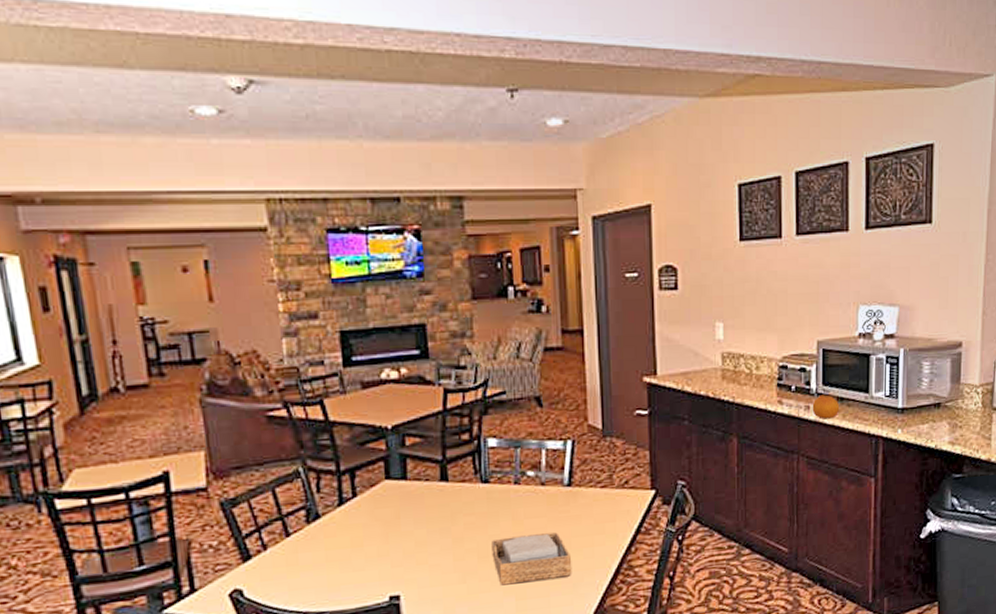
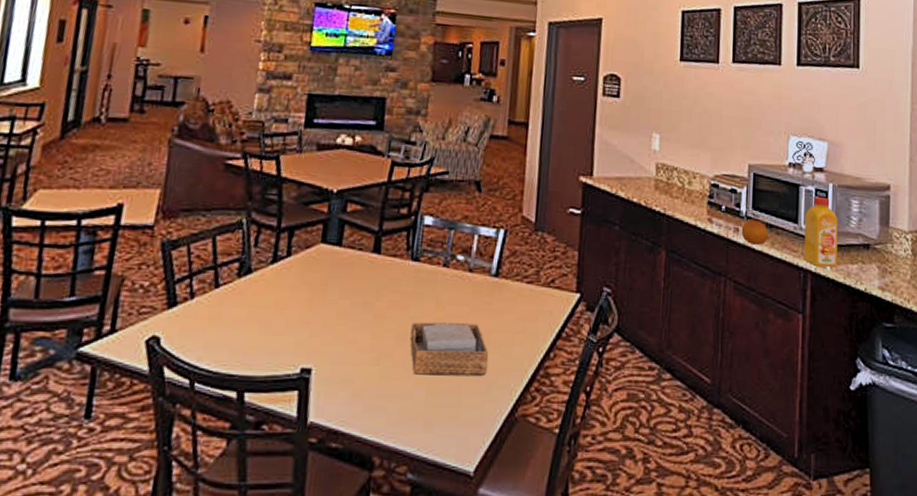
juice bottle: none [875,363,909,431] -> present [804,196,838,267]

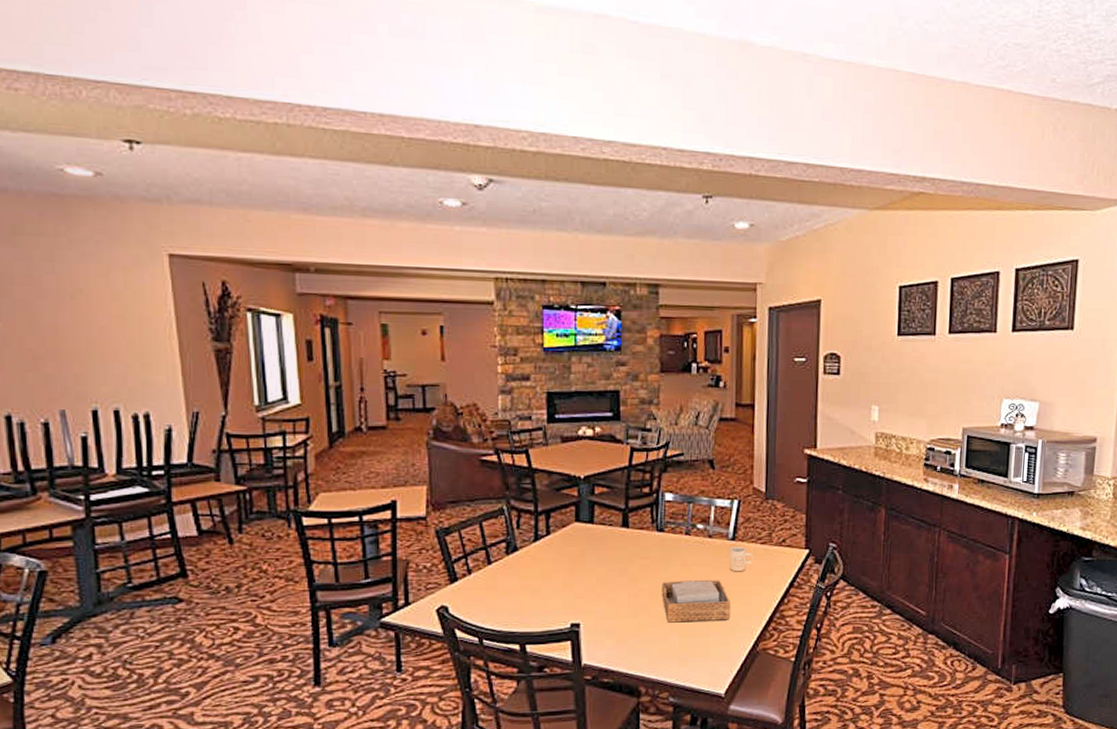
mug: none [489,285,518,316] -> present [729,547,753,572]
fruit: present [741,219,769,245] -> none [955,476,980,498]
juice bottle: present [804,196,838,267] -> none [1012,452,1046,513]

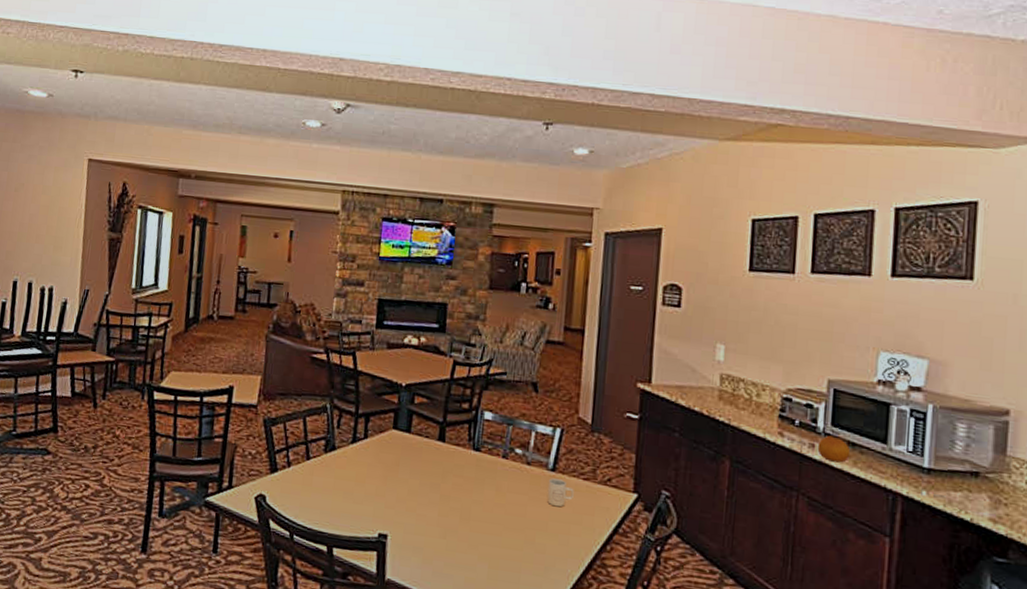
napkin holder: present [662,580,731,623] -> none [473,505,546,559]
fruit: none [955,476,980,498] -> present [817,435,851,463]

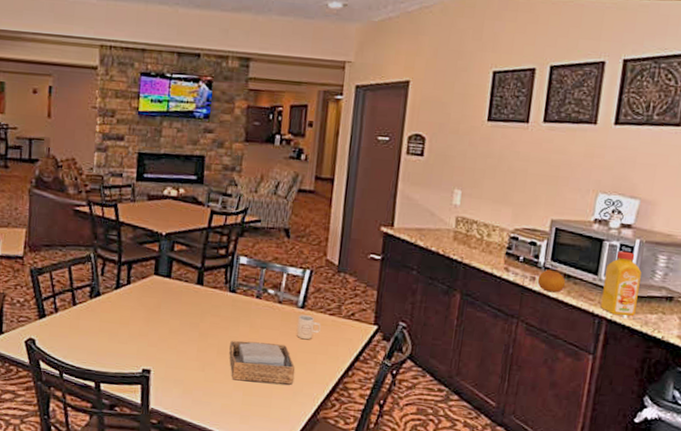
napkin holder: none [473,505,546,559] -> present [229,340,295,385]
juice bottle: none [894,416,939,493] -> present [600,250,642,316]

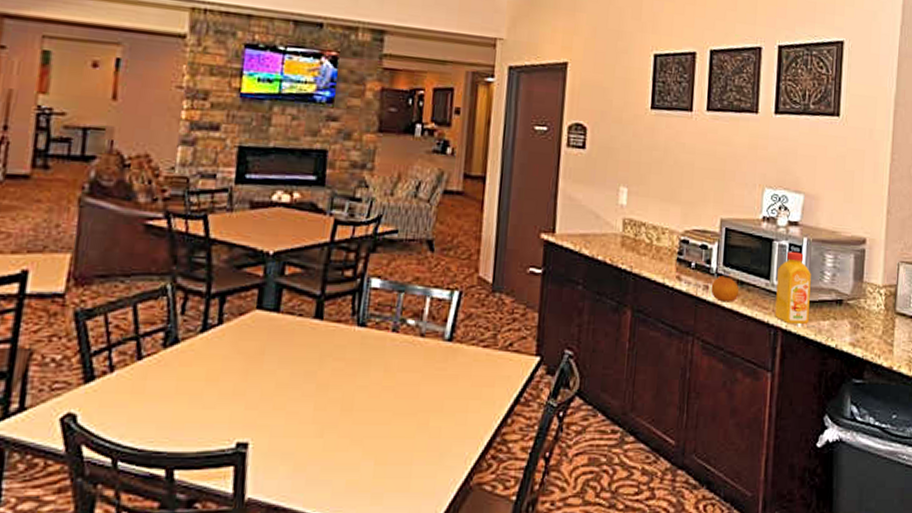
napkin holder: present [229,340,295,385] -> none [356,390,442,446]
mug: present [296,315,321,340] -> none [442,349,473,382]

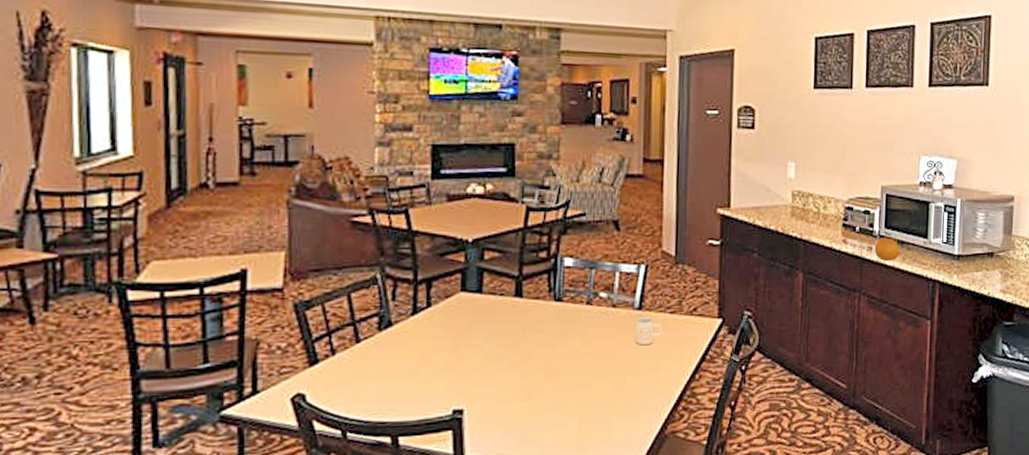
mug: none [442,349,473,382] -> present [634,317,661,346]
juice bottle: present [775,251,811,324] -> none [933,211,965,276]

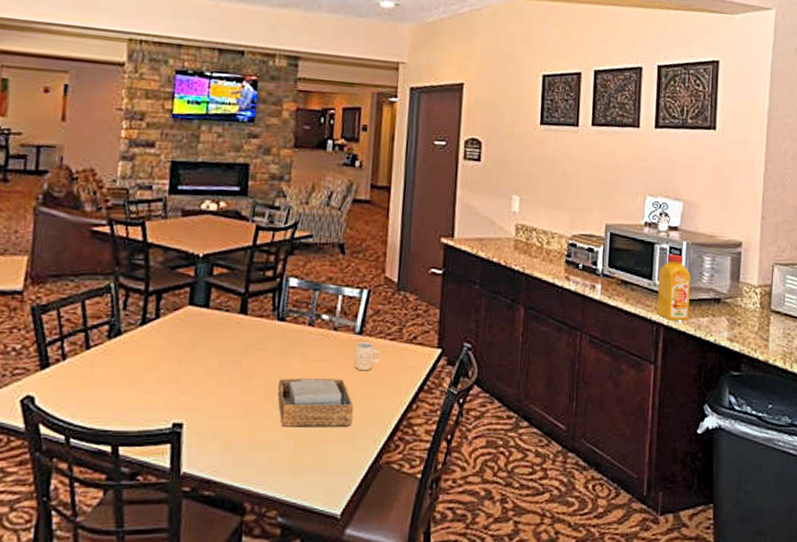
napkin holder: none [559,355,637,406] -> present [277,378,354,427]
fruit: present [874,237,900,261] -> none [597,276,624,301]
juice bottle: none [933,211,965,276] -> present [657,253,691,320]

